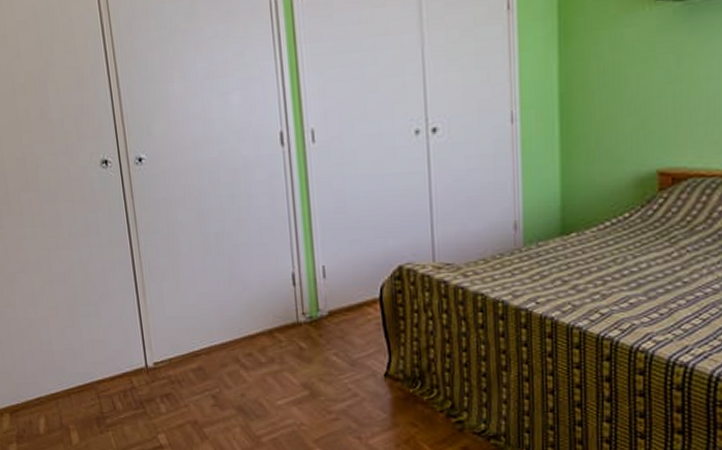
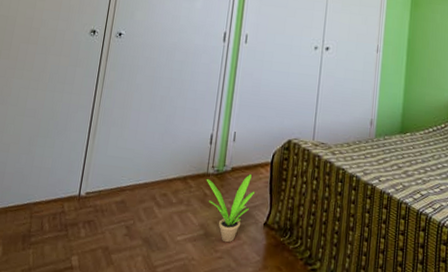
potted plant: none [298,316,366,402] -> present [206,173,256,243]

